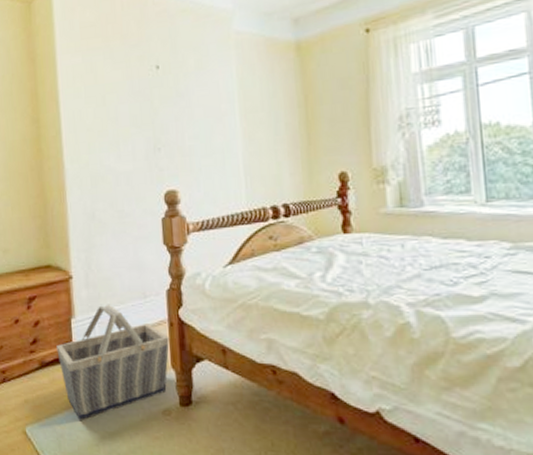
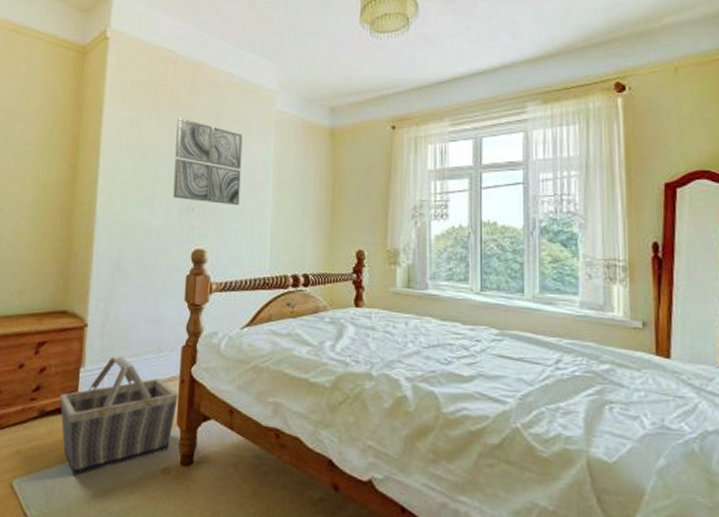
wall art: none [132,54,207,141] -> present [173,117,243,206]

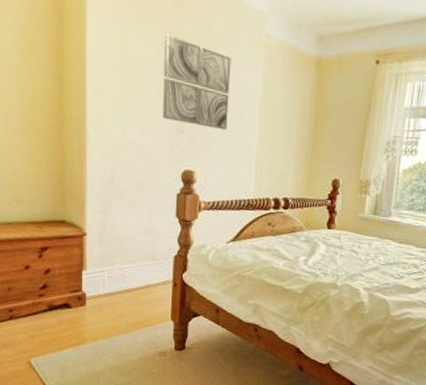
basket: present [60,355,178,477] -> none [66,261,172,357]

